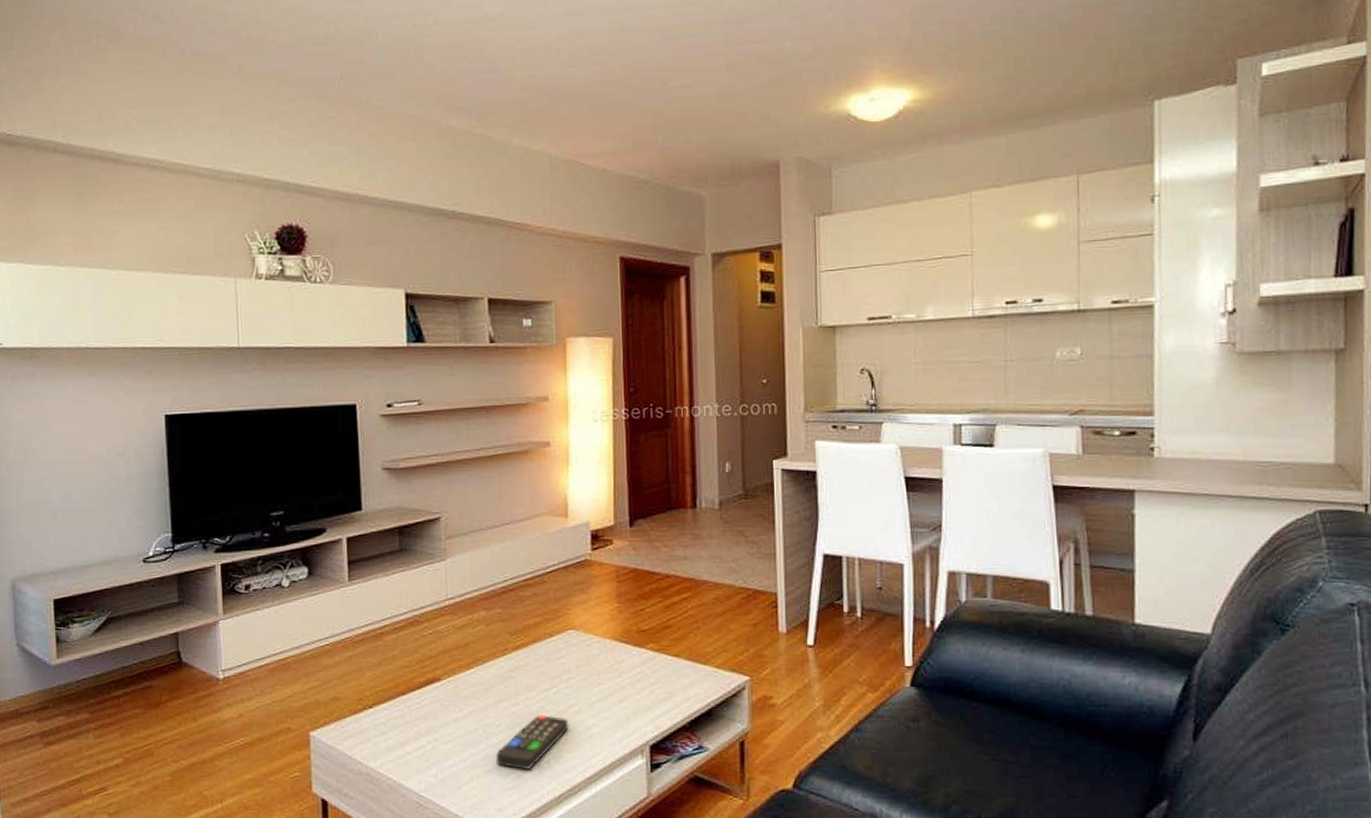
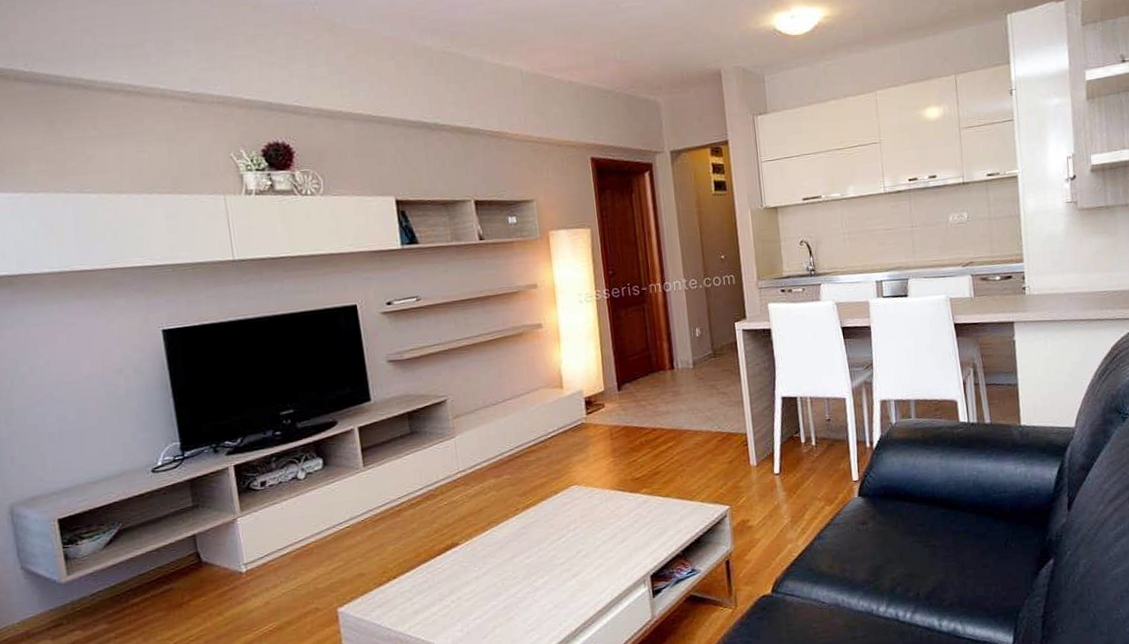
remote control: present [496,715,568,769] -> none [516,561,578,613]

